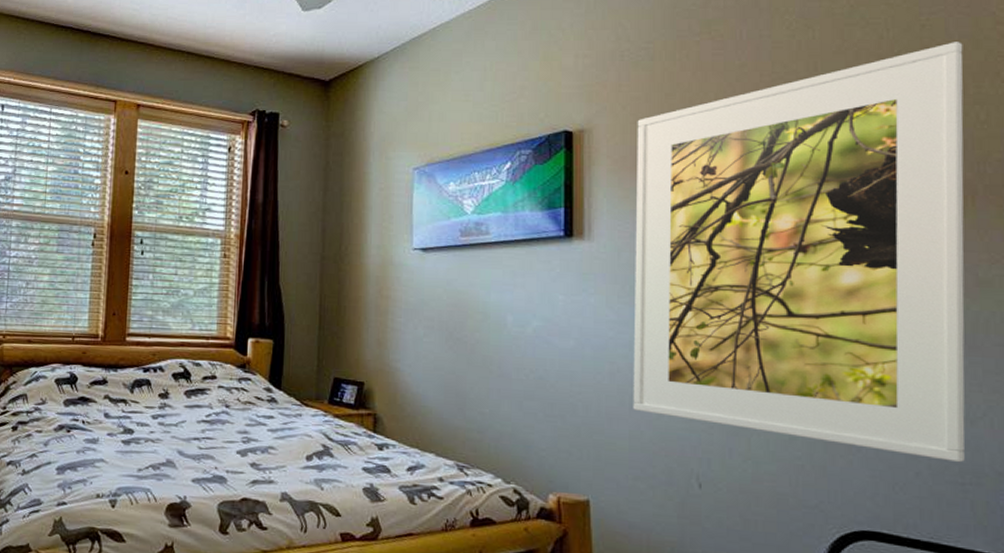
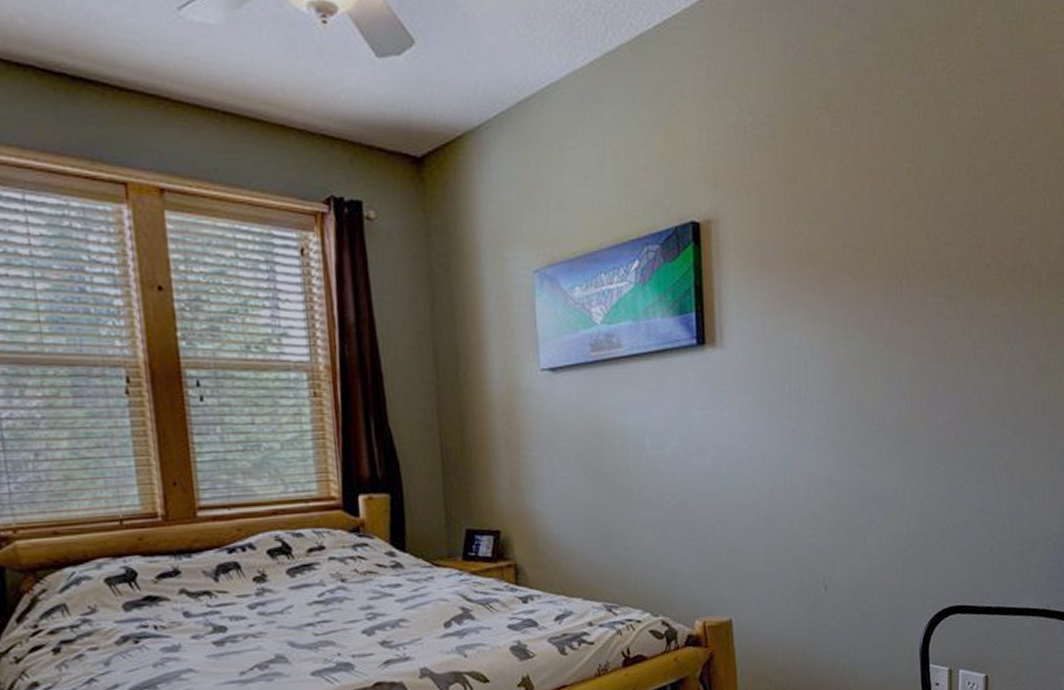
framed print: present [633,42,966,463] -> none [762,125,1037,534]

